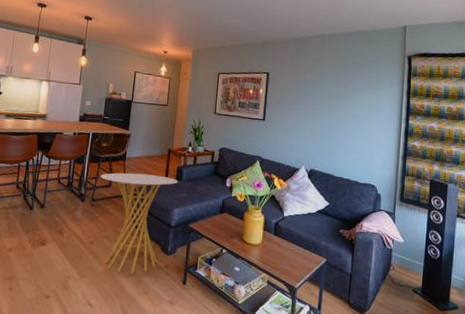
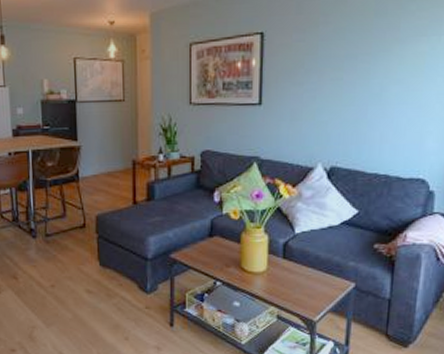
side table: present [100,172,179,273] -> none [51,196,150,318]

